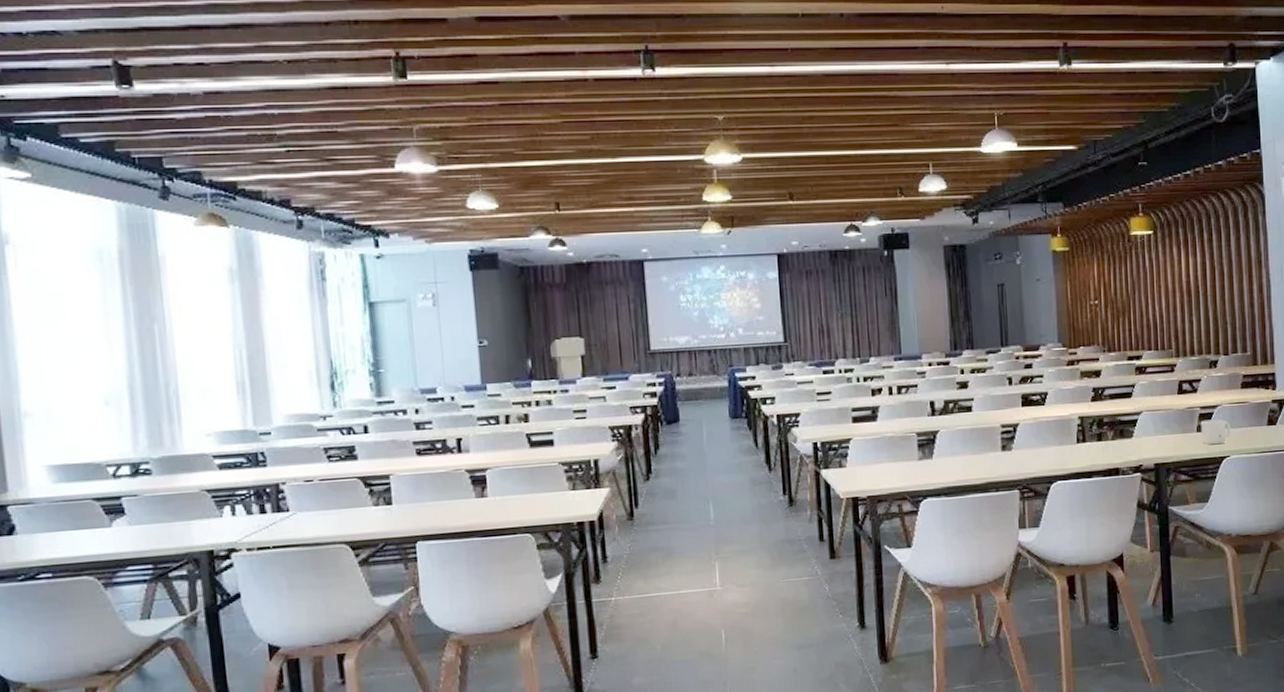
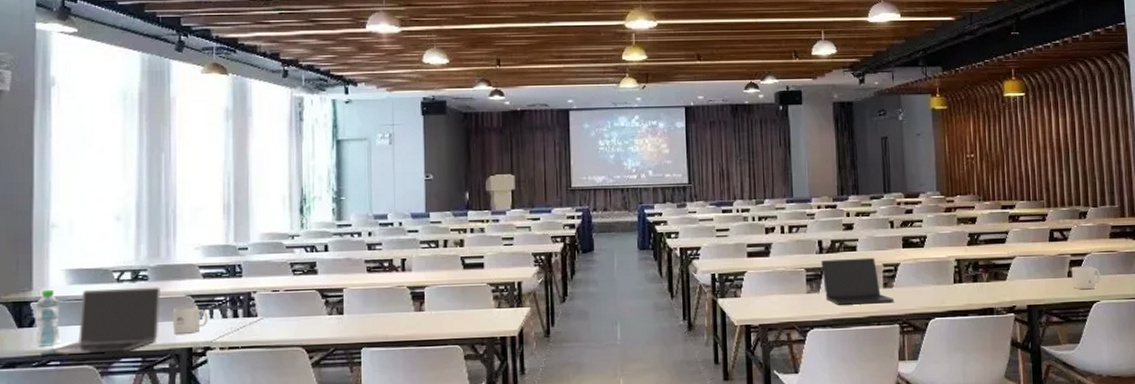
water bottle: none [14,490,49,558] -> present [36,289,60,347]
laptop: none [27,481,171,569] -> present [41,287,161,356]
mug: none [185,501,230,537] -> present [172,305,208,335]
laptop: none [934,418,1014,472] -> present [821,257,895,305]

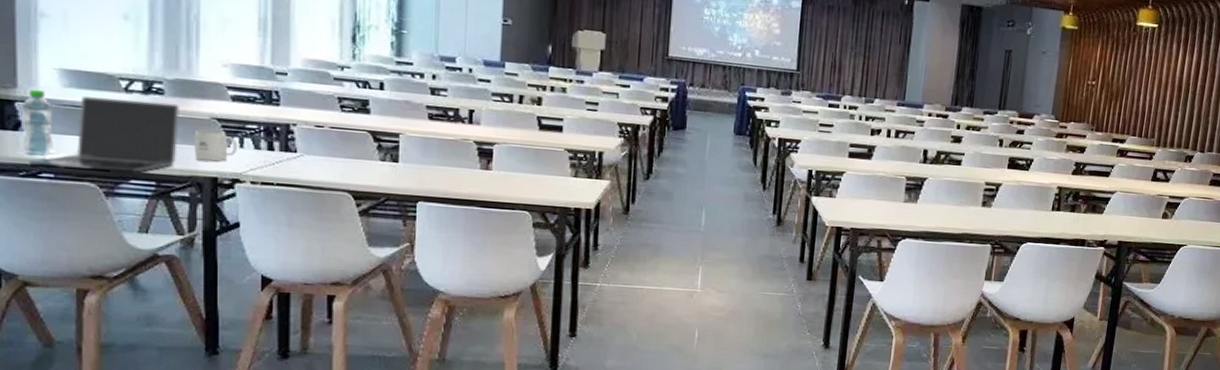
laptop: present [821,257,895,305] -> none [922,171,991,223]
mug: present [1071,266,1100,290] -> none [1165,208,1194,233]

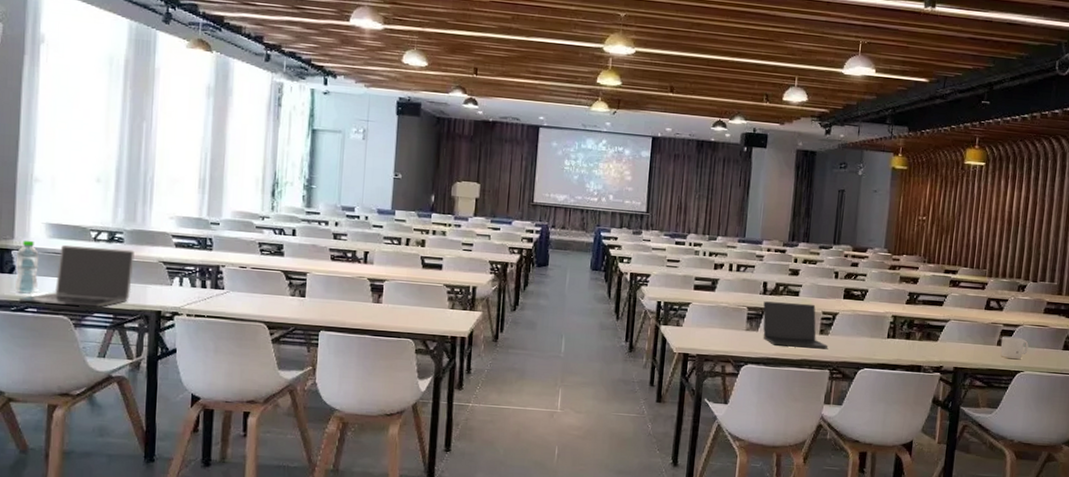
mug: present [193,129,237,162] -> none [144,271,178,298]
laptop: none [922,171,991,223] -> present [763,301,829,349]
mug: none [1165,208,1194,233] -> present [1000,336,1029,360]

